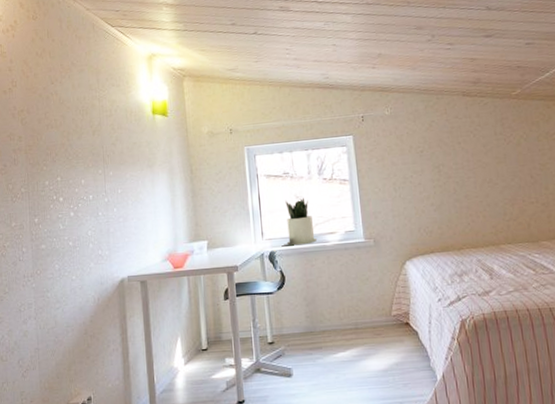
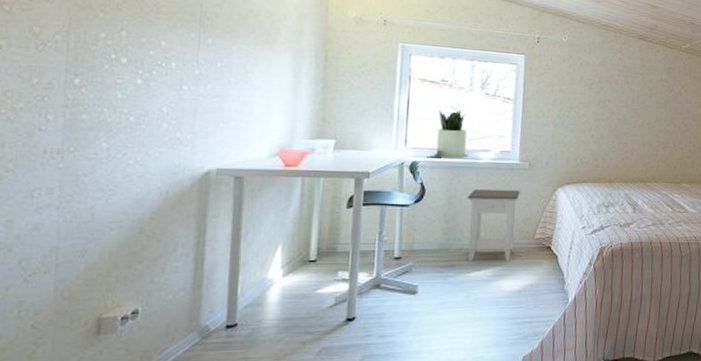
nightstand: none [321,267,373,342] -> present [466,188,520,261]

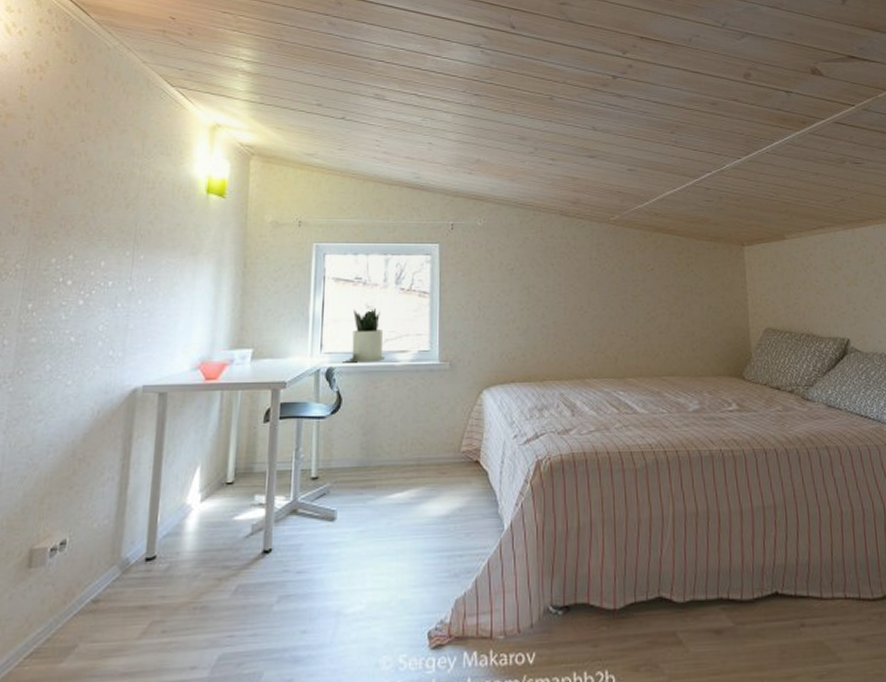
nightstand: present [466,188,520,261] -> none [385,394,442,480]

